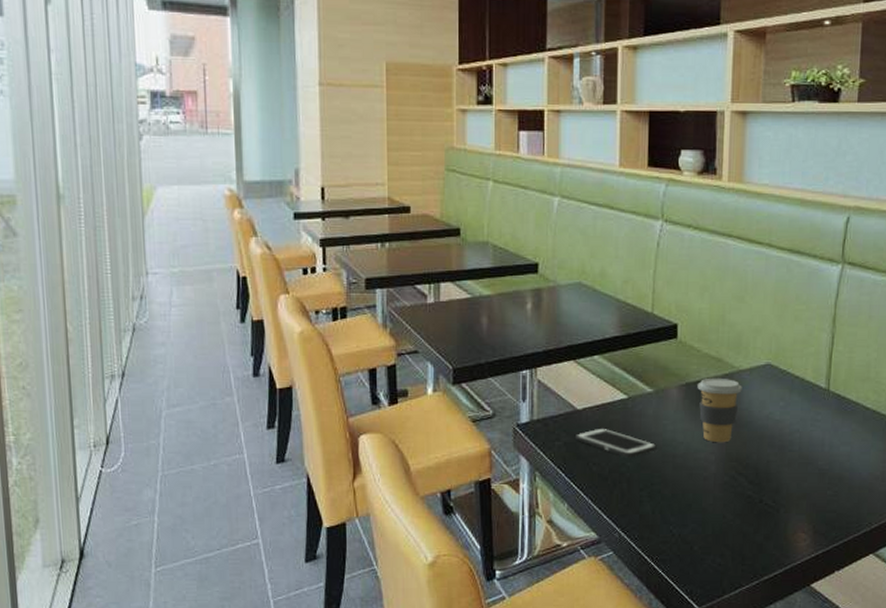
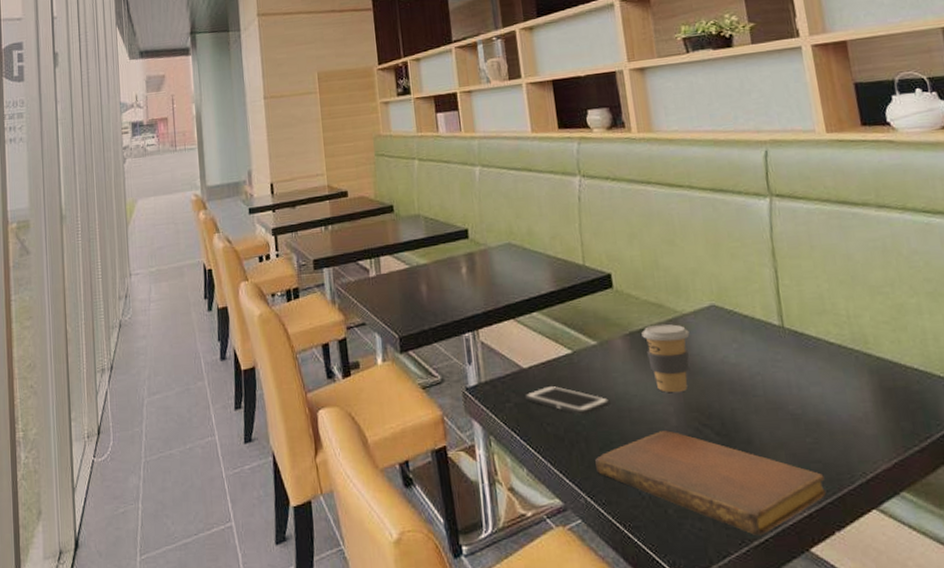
notebook: none [634,477,836,572] -> present [595,431,827,536]

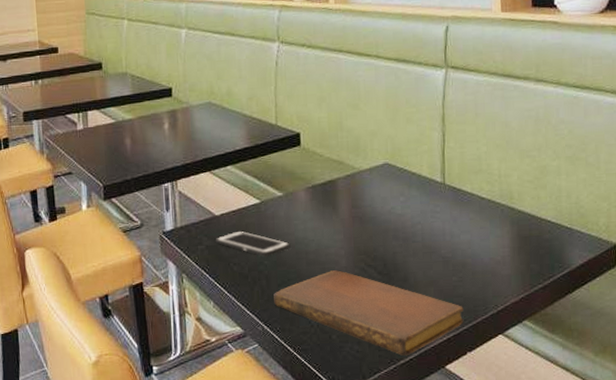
coffee cup: present [641,324,690,393] -> none [322,179,364,238]

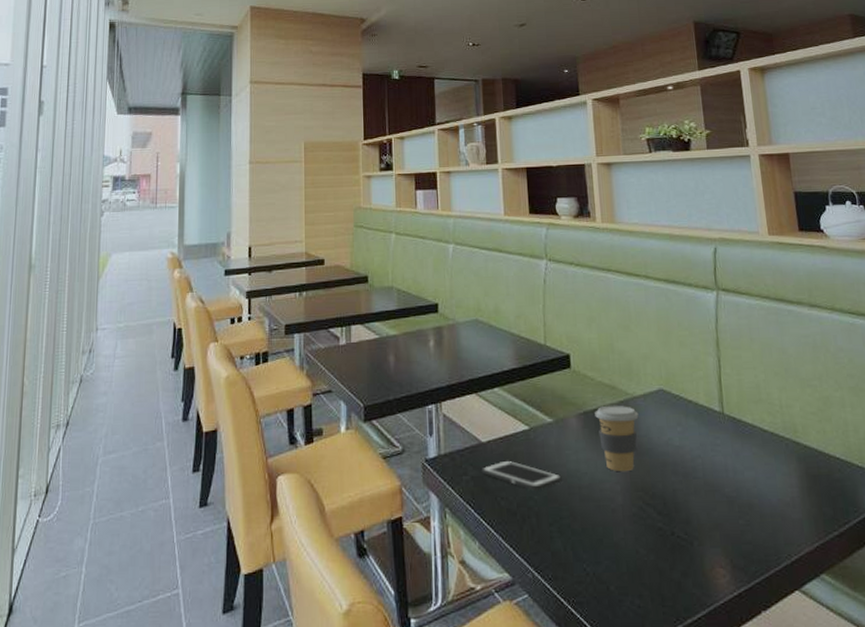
notebook: present [274,270,464,357] -> none [545,509,755,615]
coffee cup: none [322,179,364,238] -> present [595,405,639,472]

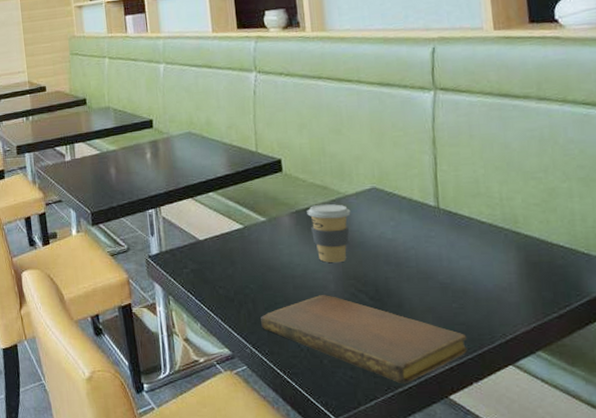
cell phone: present [482,460,562,491] -> none [200,255,276,280]
notebook: none [545,509,755,615] -> present [261,295,468,384]

